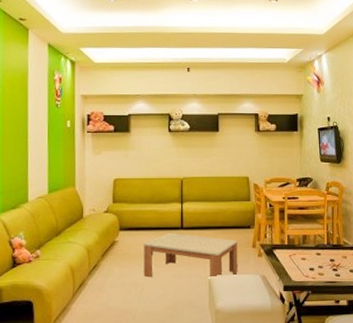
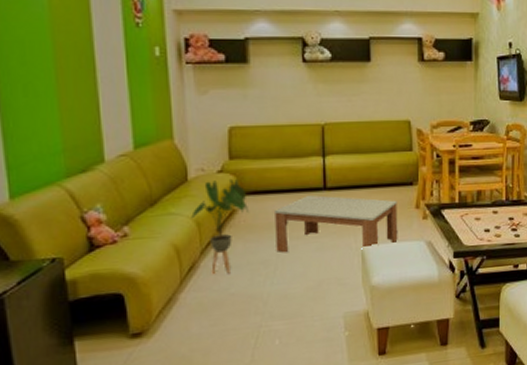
house plant: none [84,218,124,291] -> present [191,179,248,274]

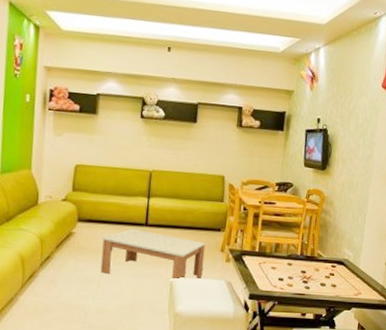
house plant: present [191,179,248,274] -> none [37,206,82,285]

